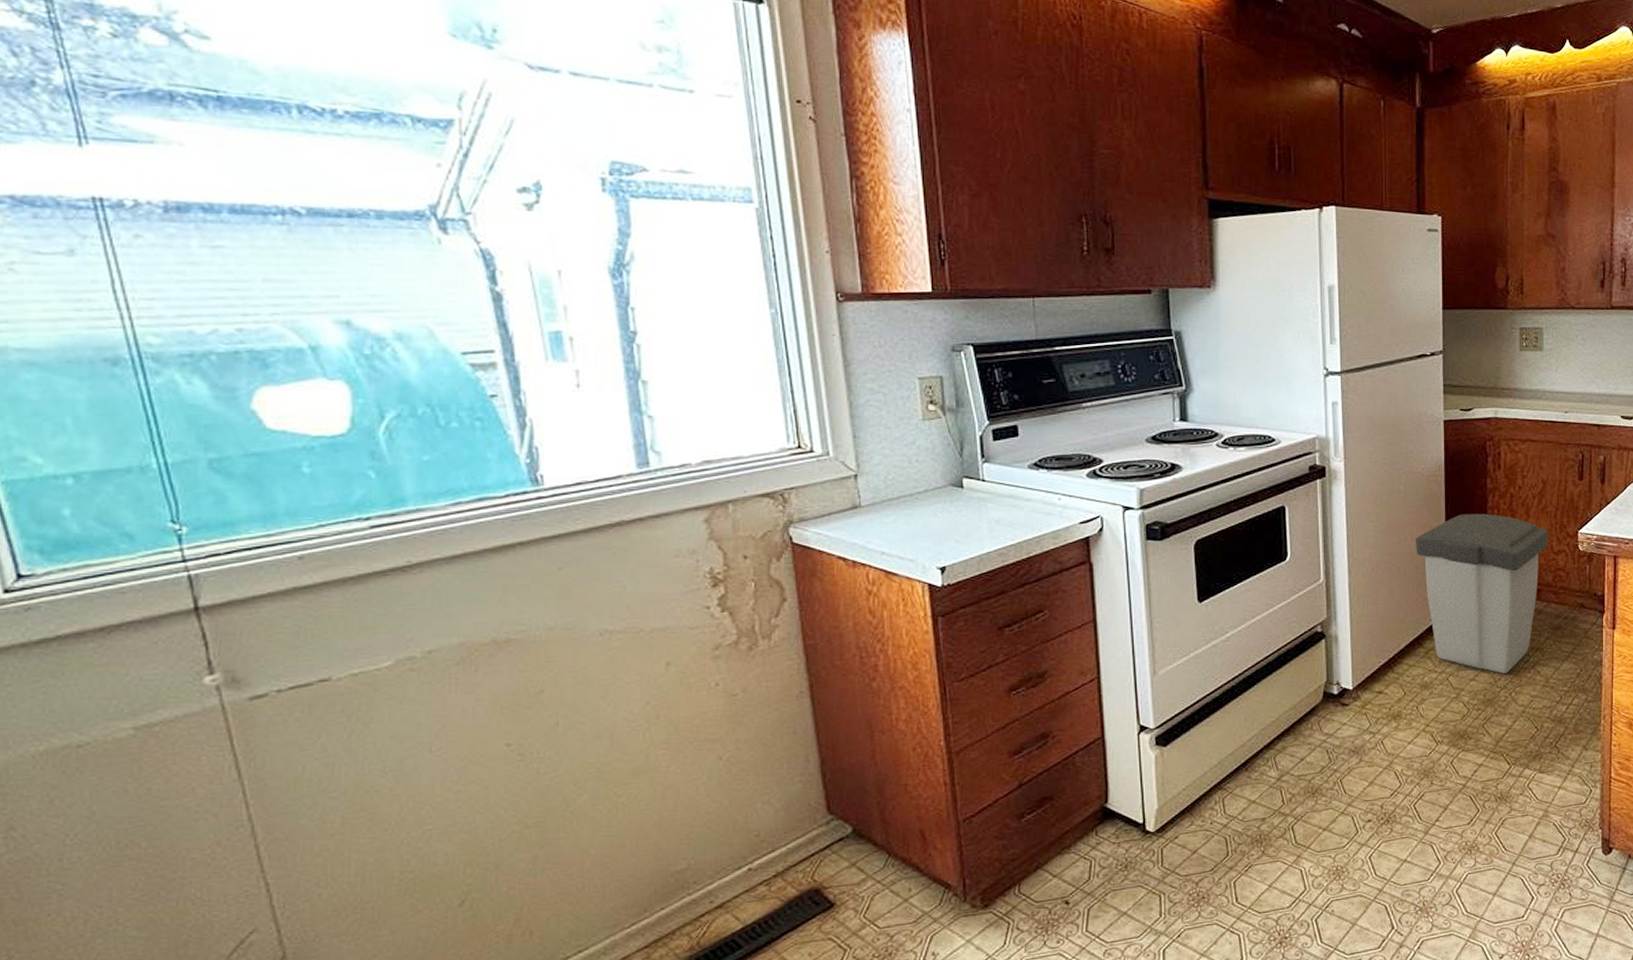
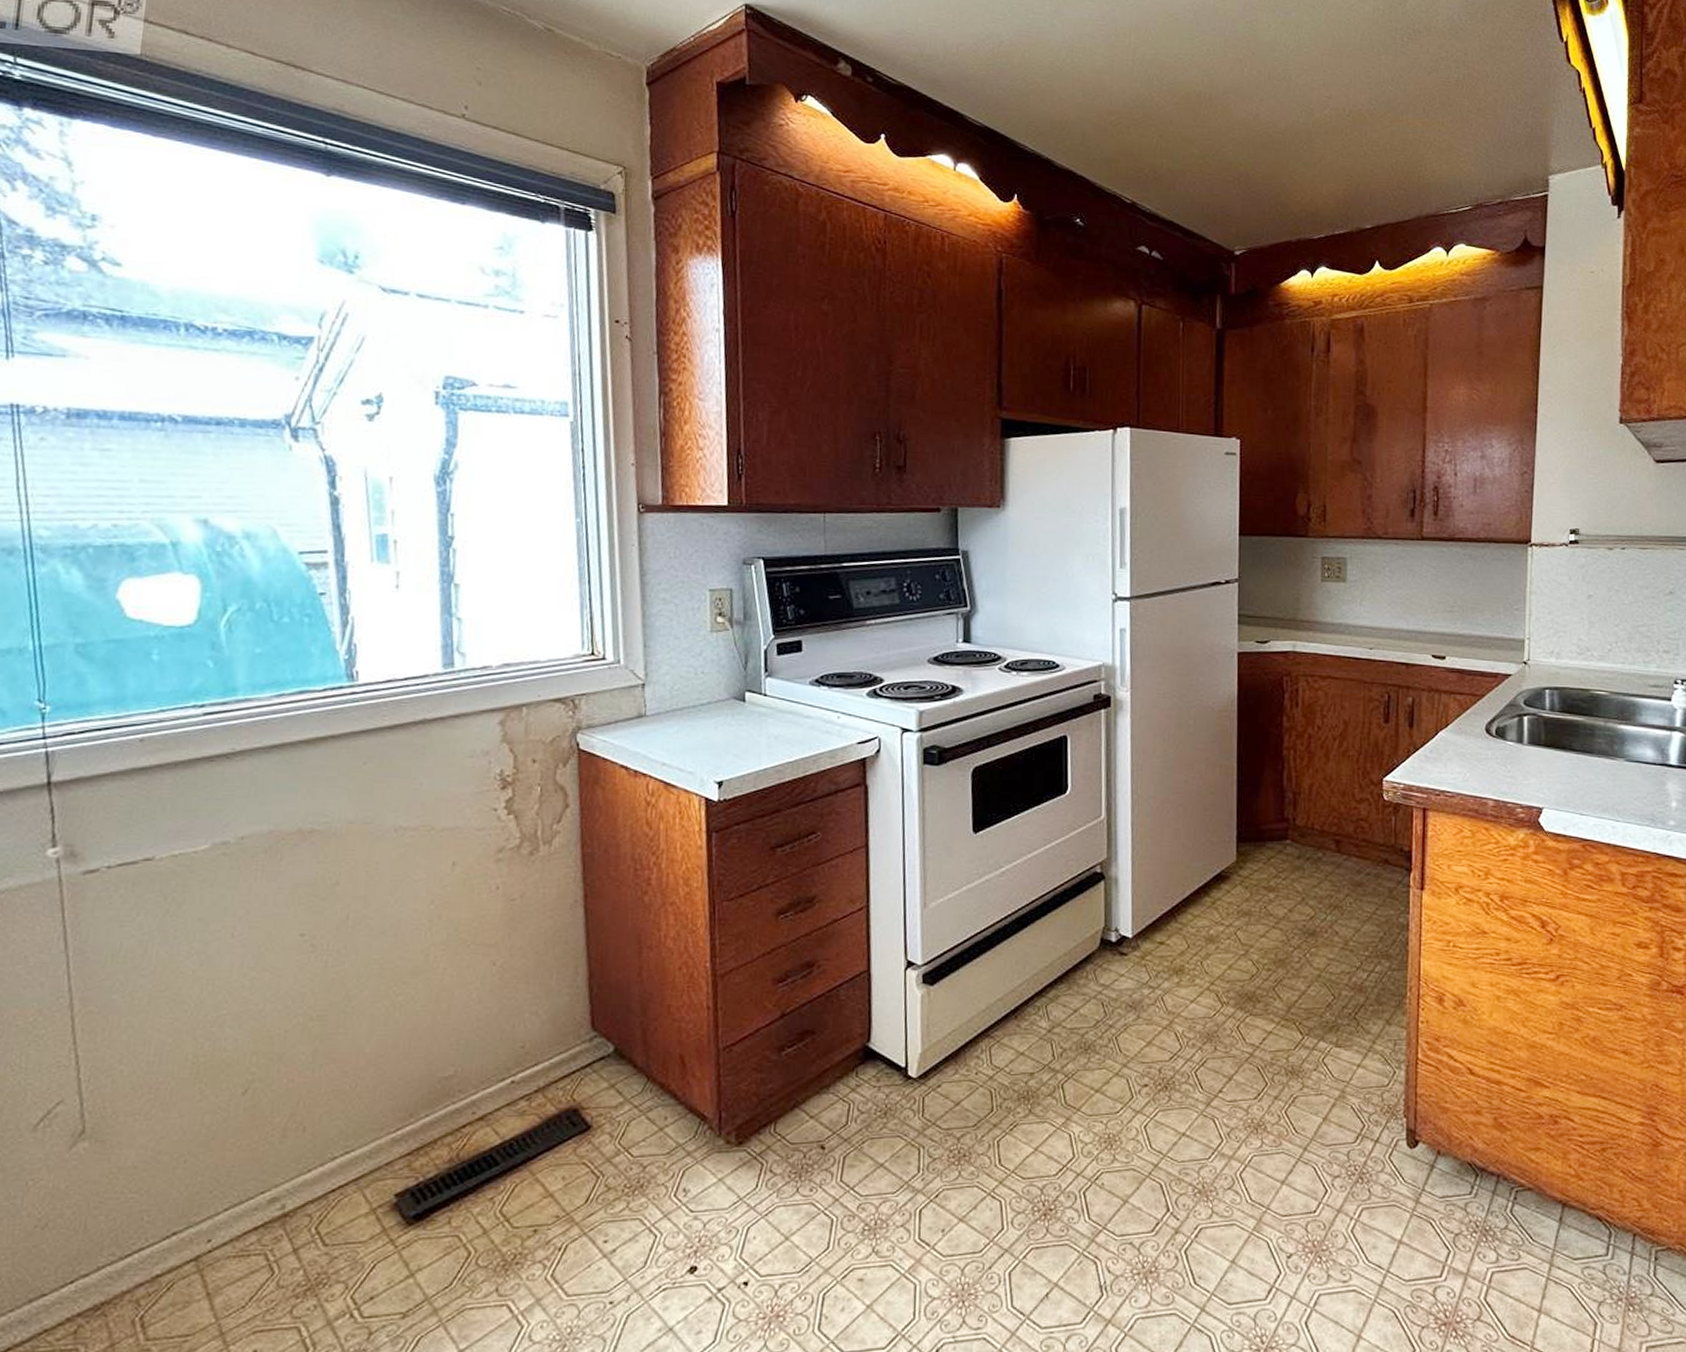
trash can: present [1416,513,1548,674] -> none [1204,753,1350,932]

